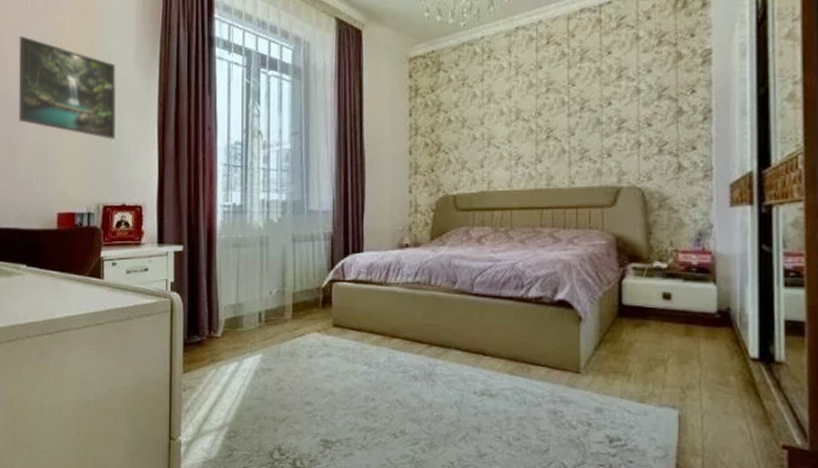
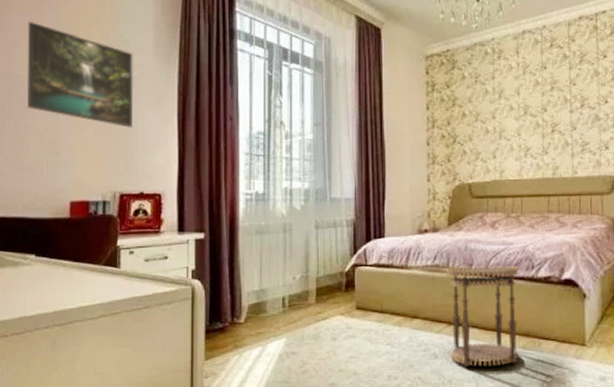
side table: none [425,284,507,392] -> present [444,266,519,366]

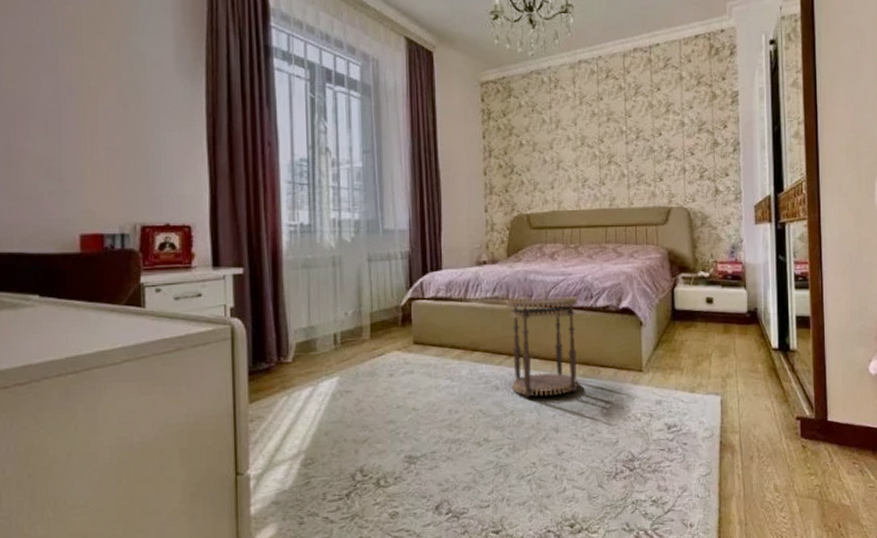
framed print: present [27,21,134,128] -> none [15,26,153,152]

